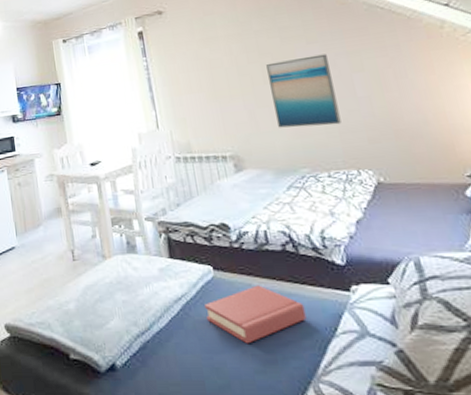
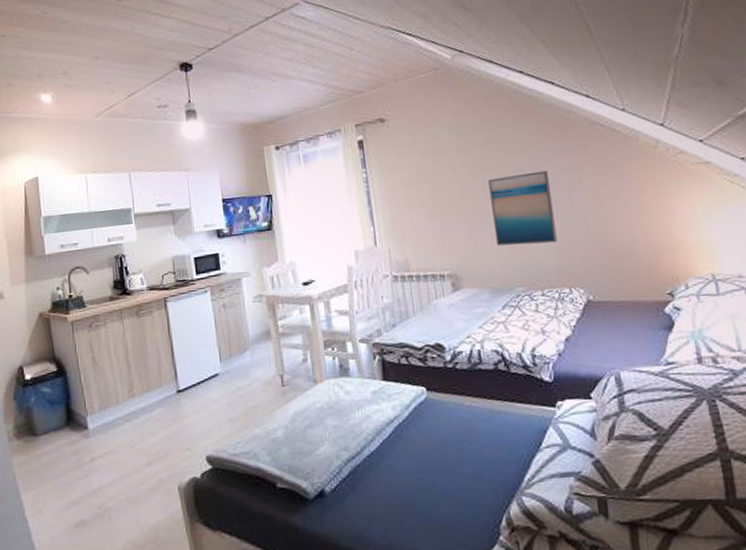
hardback book: present [203,285,307,344] -> none [415,404,514,463]

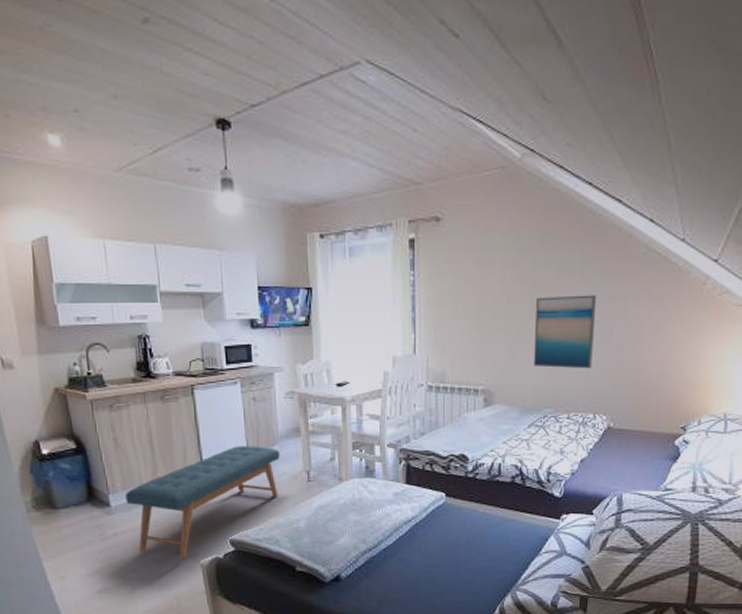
bench: none [103,353,254,483] -> present [125,446,280,560]

